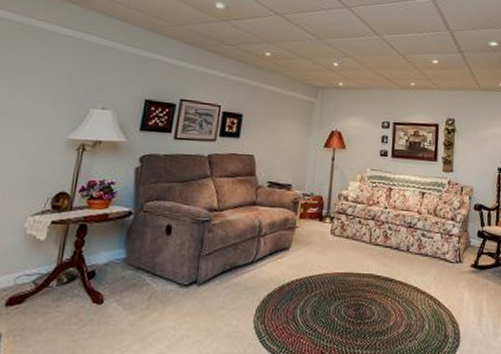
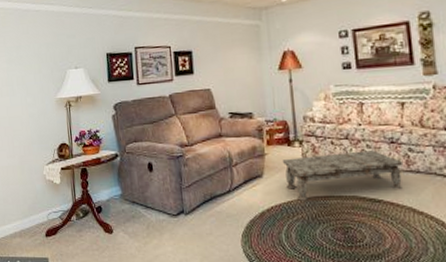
coffee table: none [311,232,416,276] -> present [282,150,404,201]

